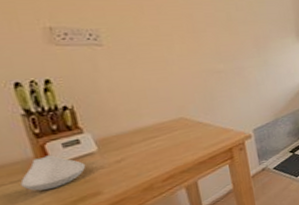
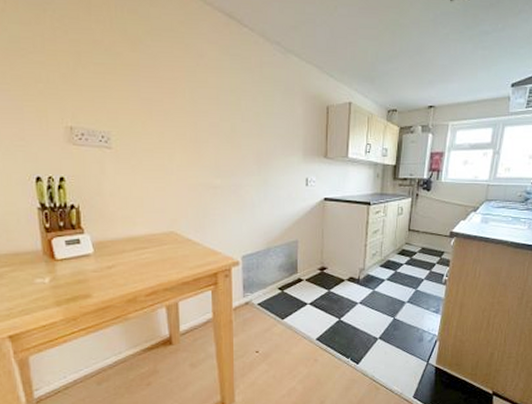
spoon rest: present [20,155,86,191] -> none [28,250,82,284]

